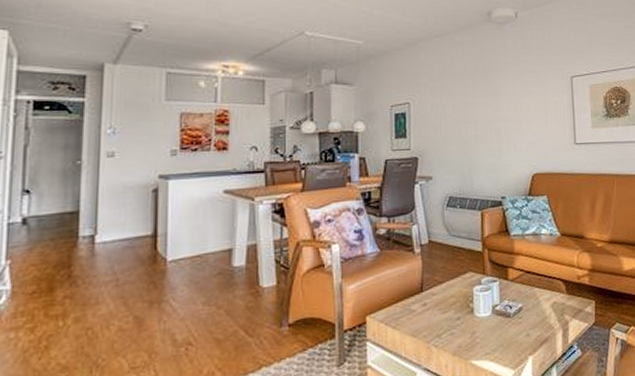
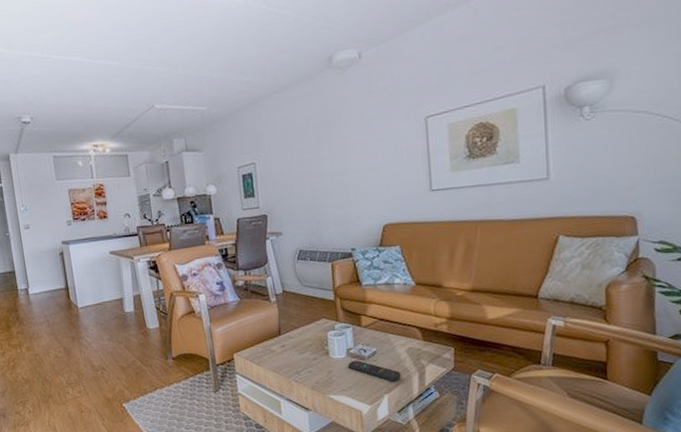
remote control: none [493,318,546,341] -> present [348,360,402,382]

